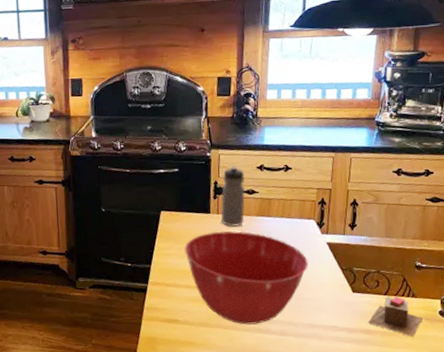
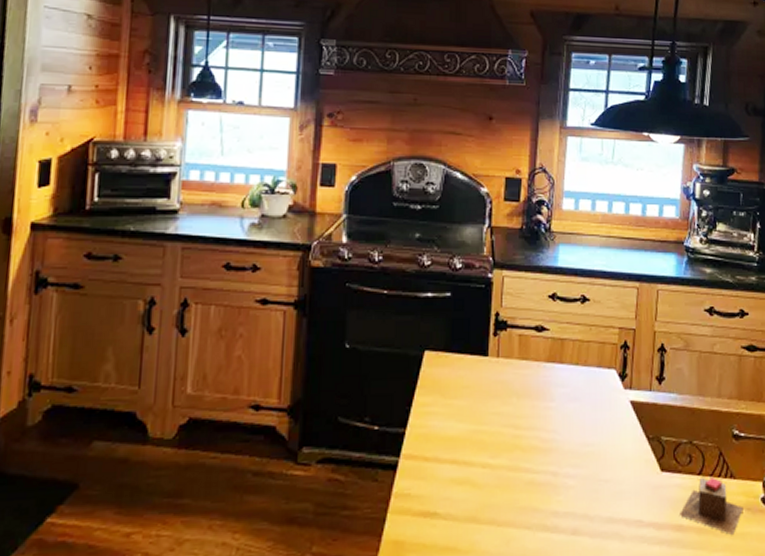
mixing bowl: present [184,231,308,325] -> none [452,381,608,520]
water bottle: present [220,165,245,227] -> none [501,291,533,376]

